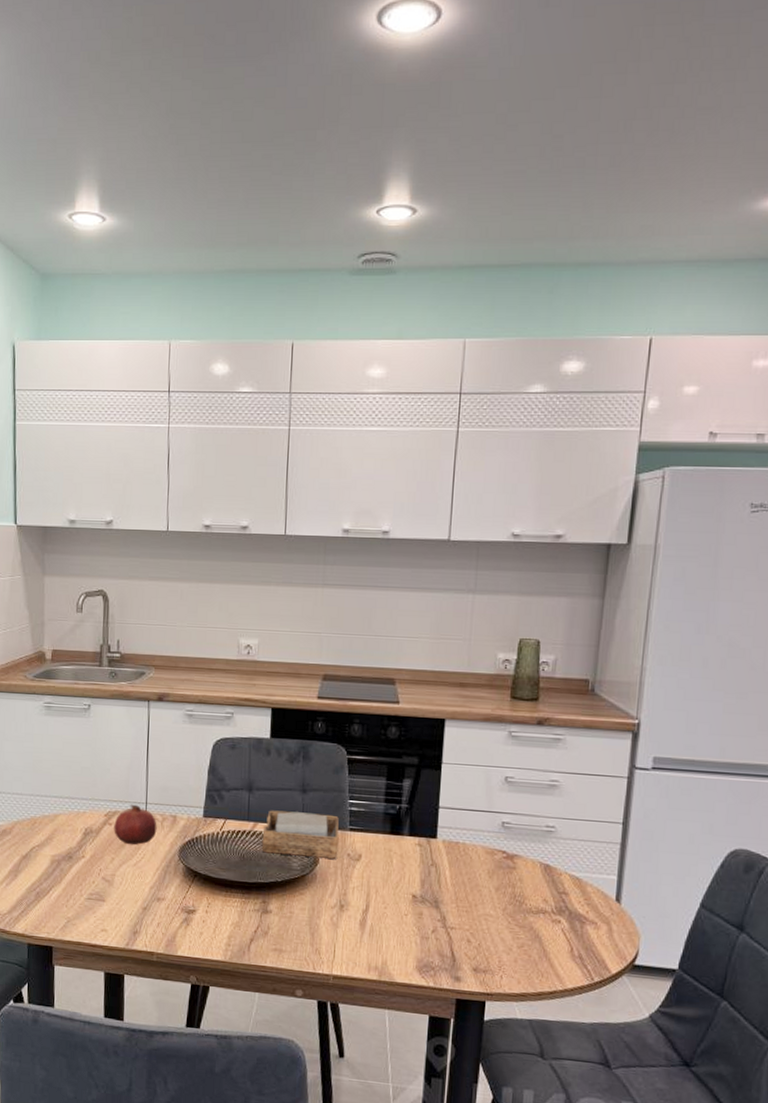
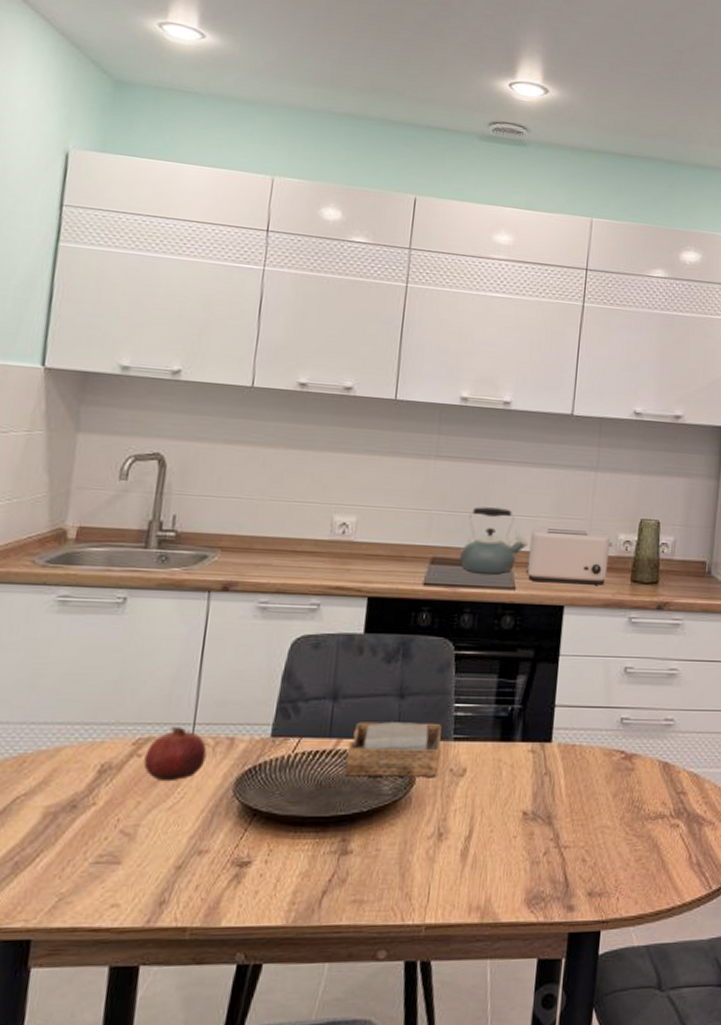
kettle: none [348,629,410,691] -> present [460,507,528,576]
toaster: none [408,645,493,701] -> present [525,525,614,585]

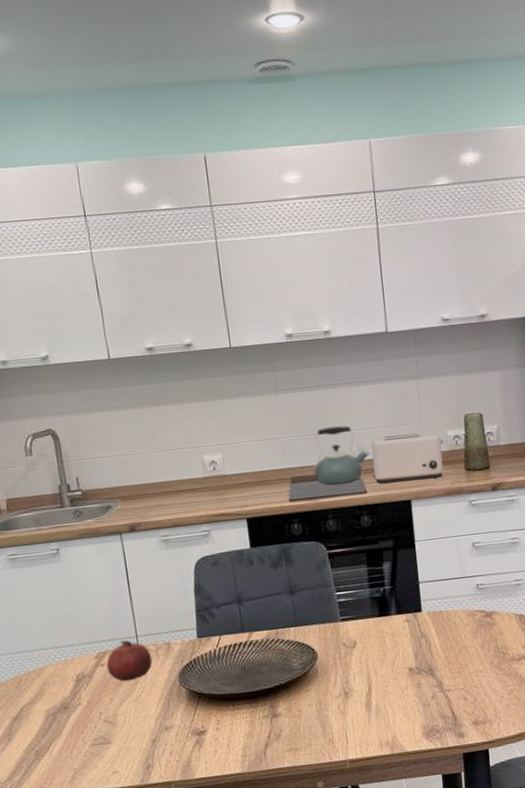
napkin holder: present [344,722,443,778] -> none [258,610,335,660]

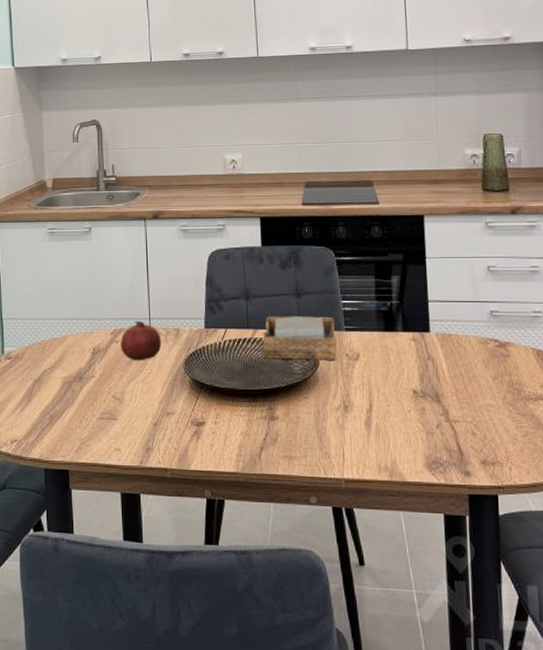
napkin holder: none [258,610,335,660] -> present [262,316,337,361]
kettle: present [314,425,370,486] -> none [328,136,385,194]
toaster: present [370,430,445,484] -> none [385,147,462,197]

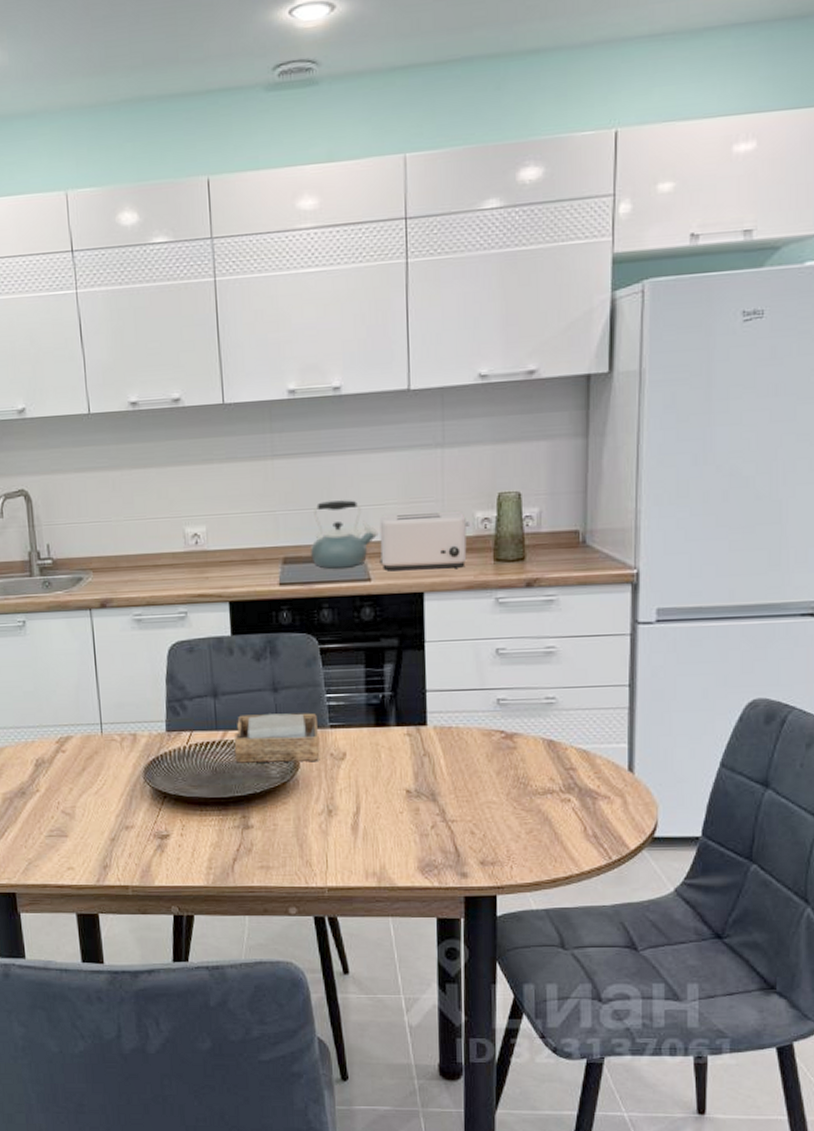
fruit: present [120,320,162,361] -> none [67,726,117,772]
kettle: none [328,136,385,194] -> present [311,500,378,570]
toaster: none [385,147,462,197] -> present [379,510,471,571]

